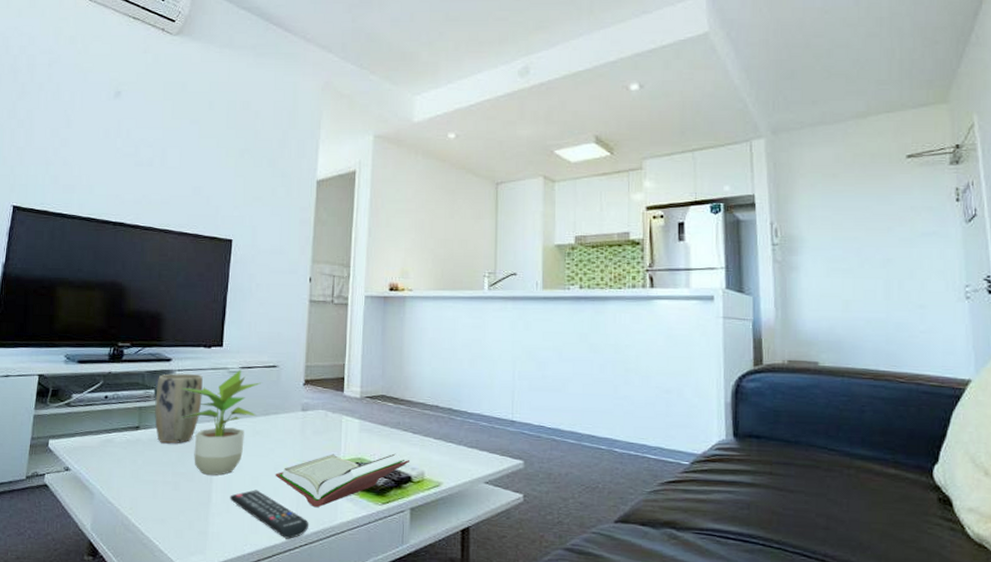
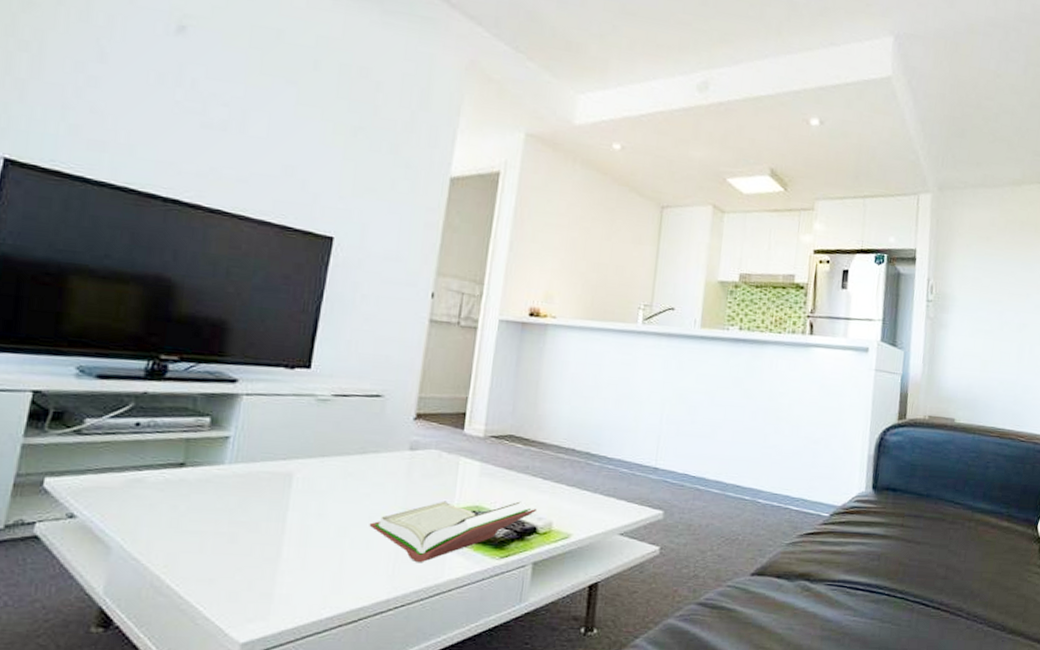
plant pot: present [155,373,203,444] -> none [208,398,280,486]
potted plant: present [179,369,262,476] -> none [243,397,360,525]
remote control: present [230,489,308,539] -> none [307,542,408,600]

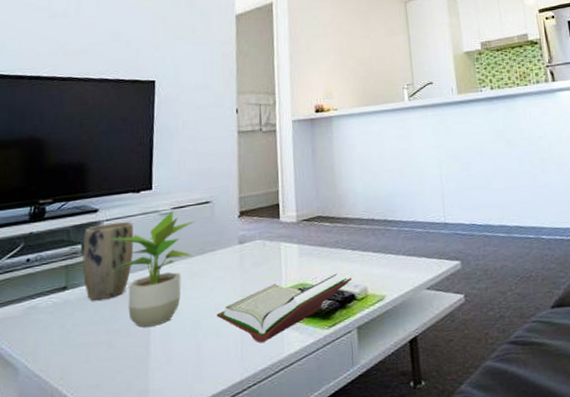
plant pot: none [208,398,280,486] -> present [83,221,134,301]
potted plant: none [243,397,360,525] -> present [109,210,196,327]

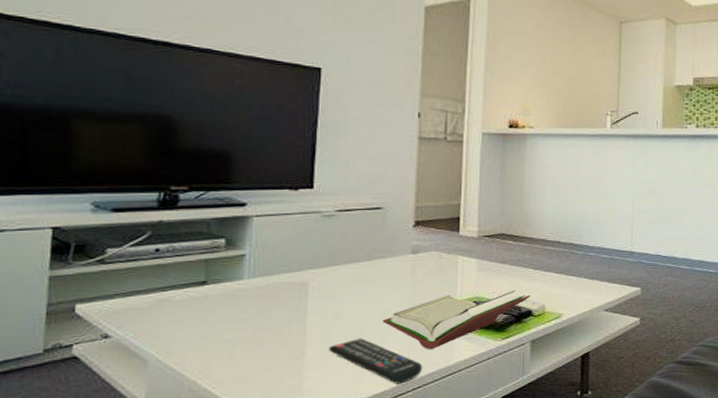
plant pot: present [83,221,134,301] -> none [226,219,289,298]
potted plant: present [109,210,196,327] -> none [259,212,364,328]
remote control: none [170,334,255,382] -> present [329,338,422,384]

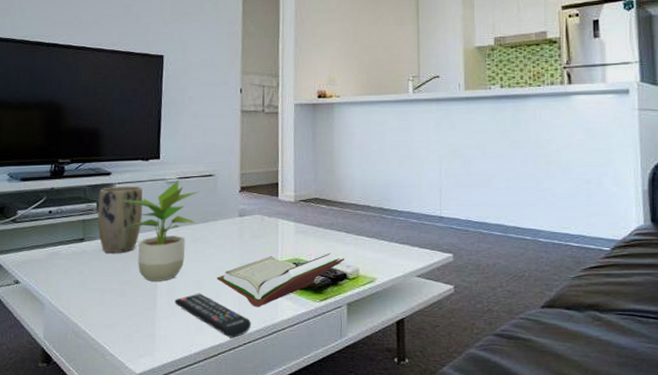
plant pot: none [226,219,289,298] -> present [97,185,143,254]
potted plant: none [259,212,364,328] -> present [121,180,200,281]

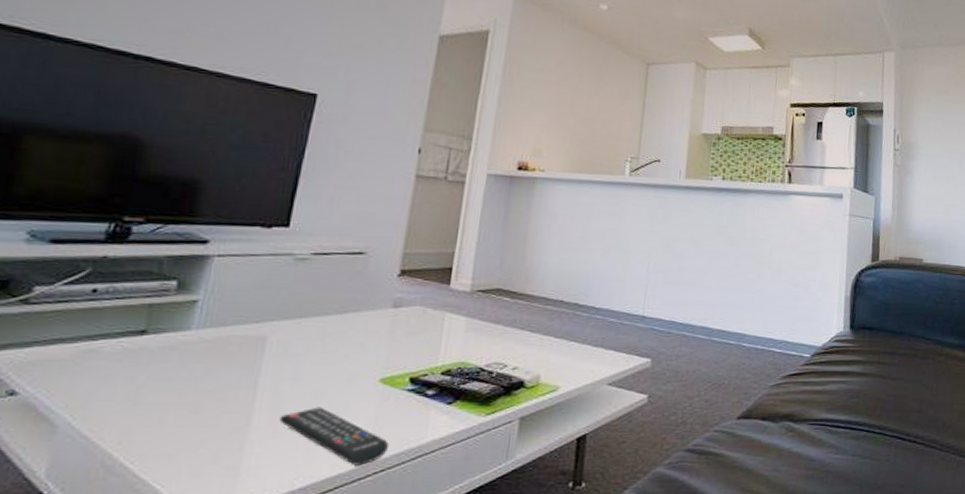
plant pot: present [97,185,143,254] -> none [172,259,255,353]
potted plant: present [121,180,200,281] -> none [212,256,341,391]
book: present [217,253,345,307] -> none [348,355,525,425]

